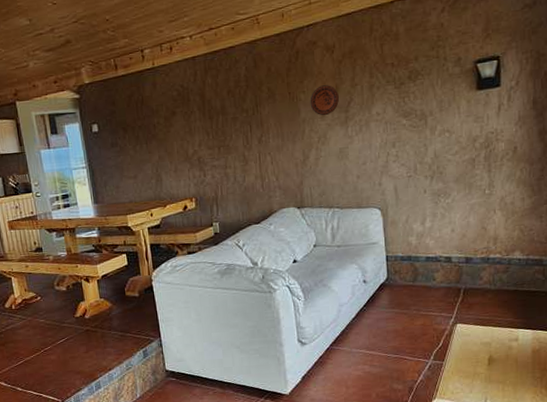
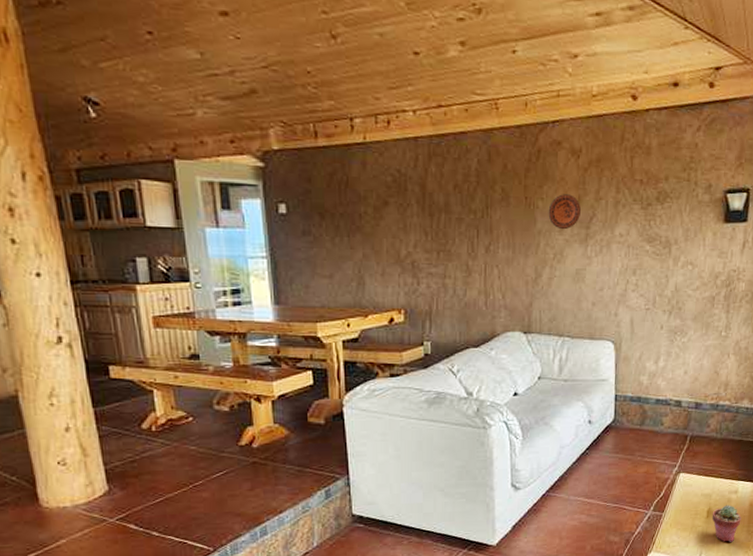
potted succulent: none [493,352,525,388] -> present [711,505,742,542]

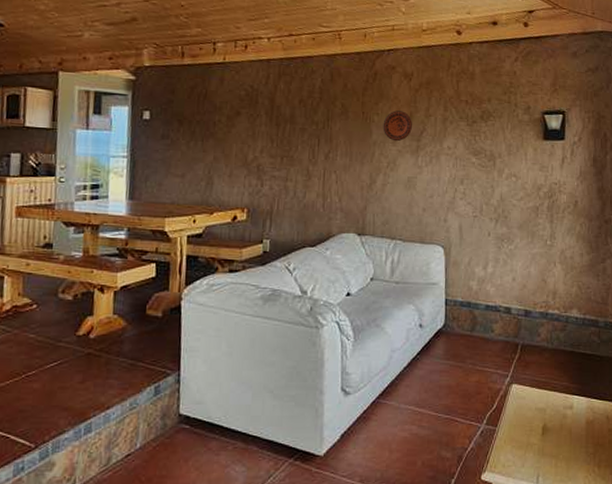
potted succulent: present [711,505,742,542] -> none [547,421,579,464]

